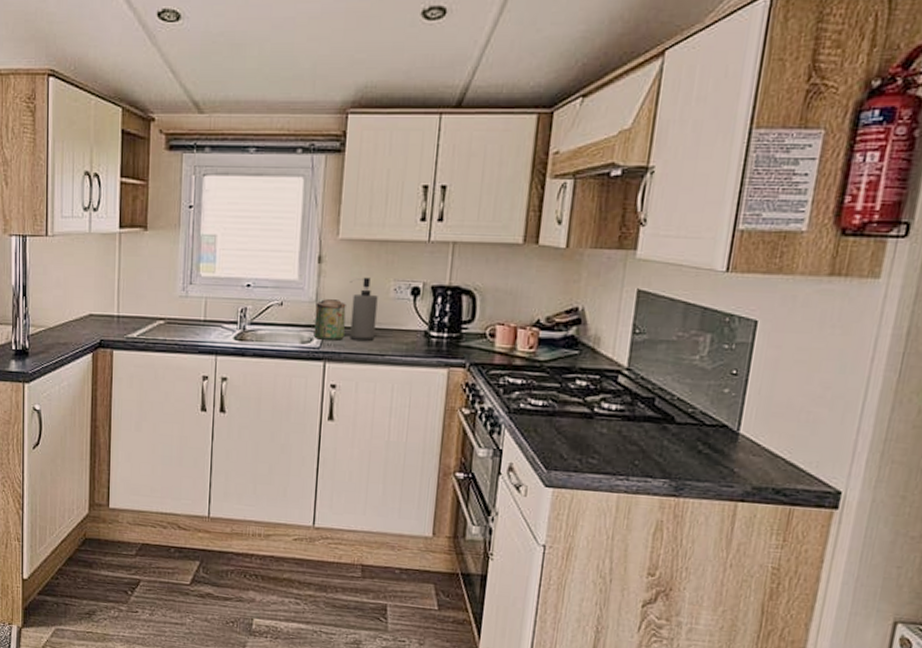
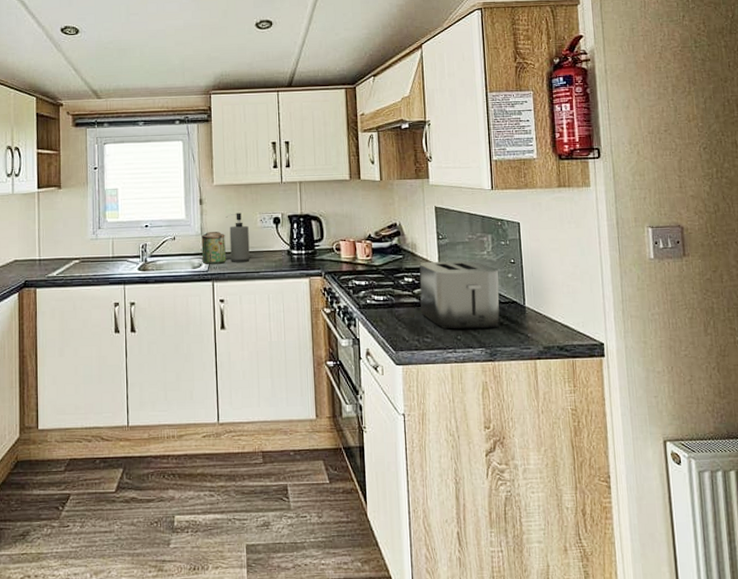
toaster: none [591,361,712,456] -> present [419,260,500,329]

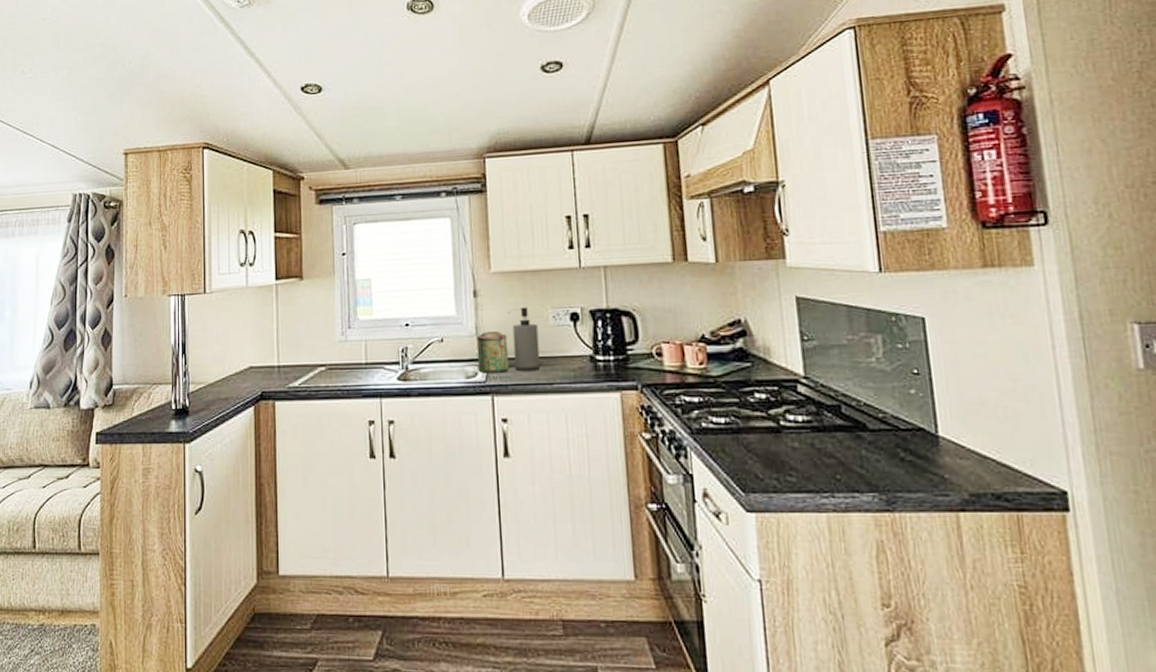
toaster: present [419,260,500,329] -> none [776,370,900,465]

